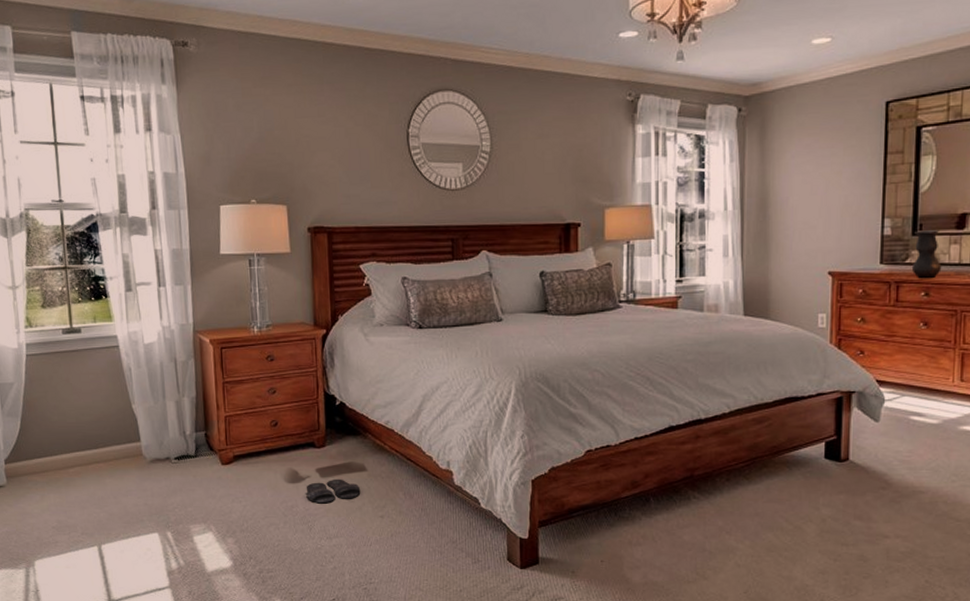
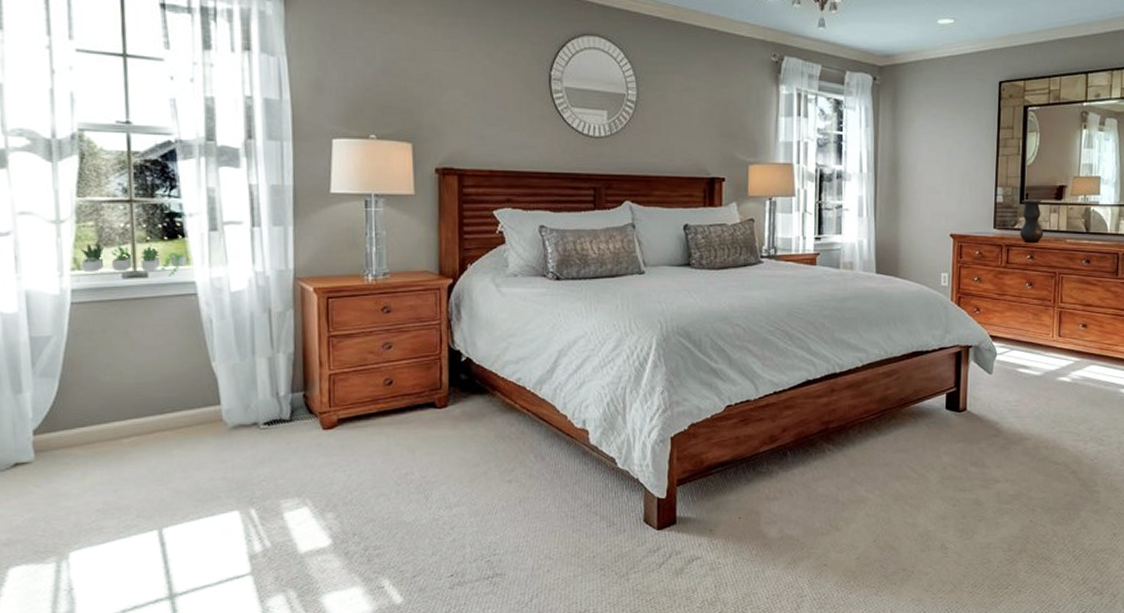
succulent plant: none [30,303,110,331] -> present [80,241,187,276]
slippers: present [305,478,361,504] -> none [422,441,487,470]

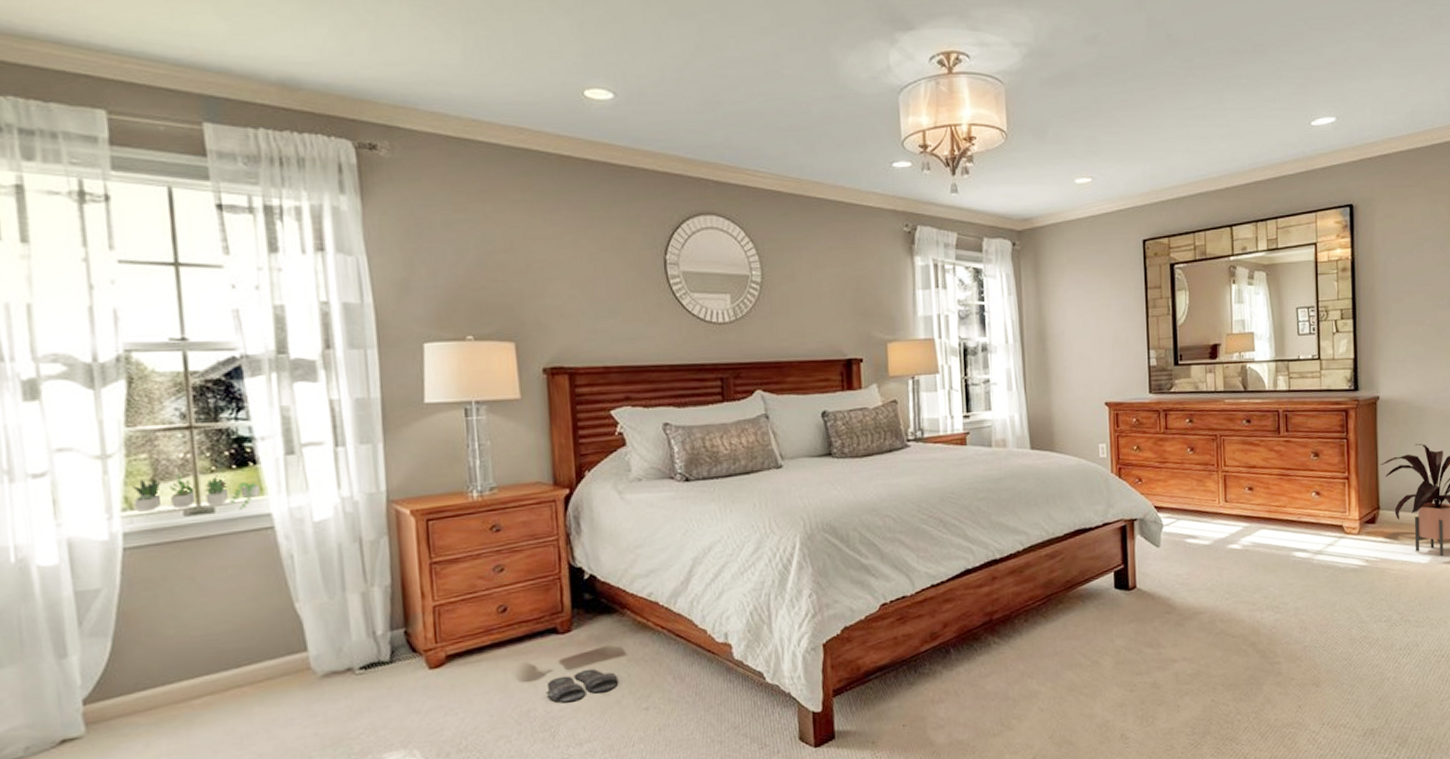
slippers: none [422,441,487,470] -> present [545,668,619,703]
vase: present [1019,200,1044,244] -> none [1176,360,1201,407]

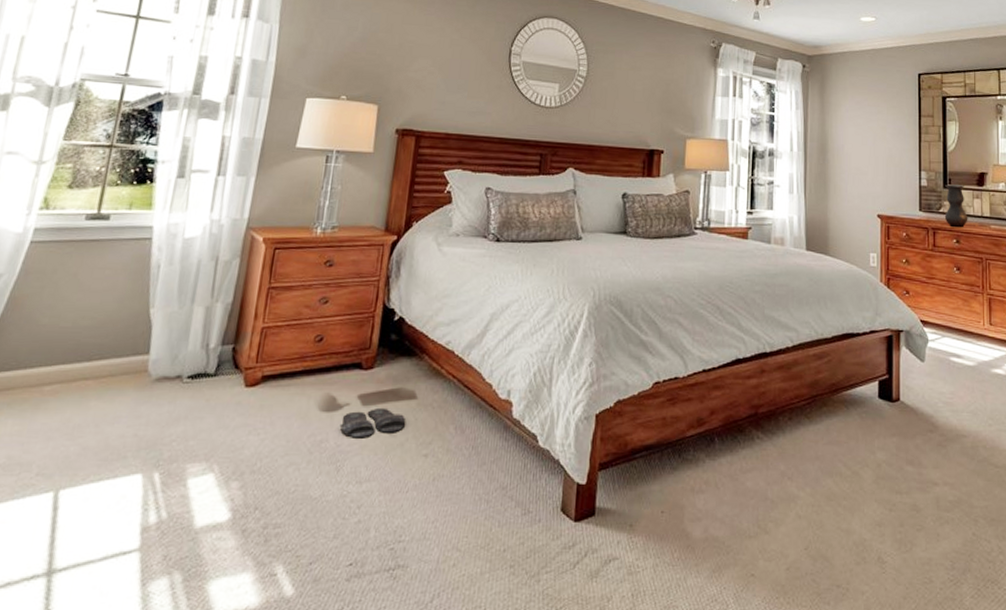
succulent plant: present [131,474,261,513] -> none [49,184,151,220]
vase: none [1176,360,1201,407] -> present [944,184,968,228]

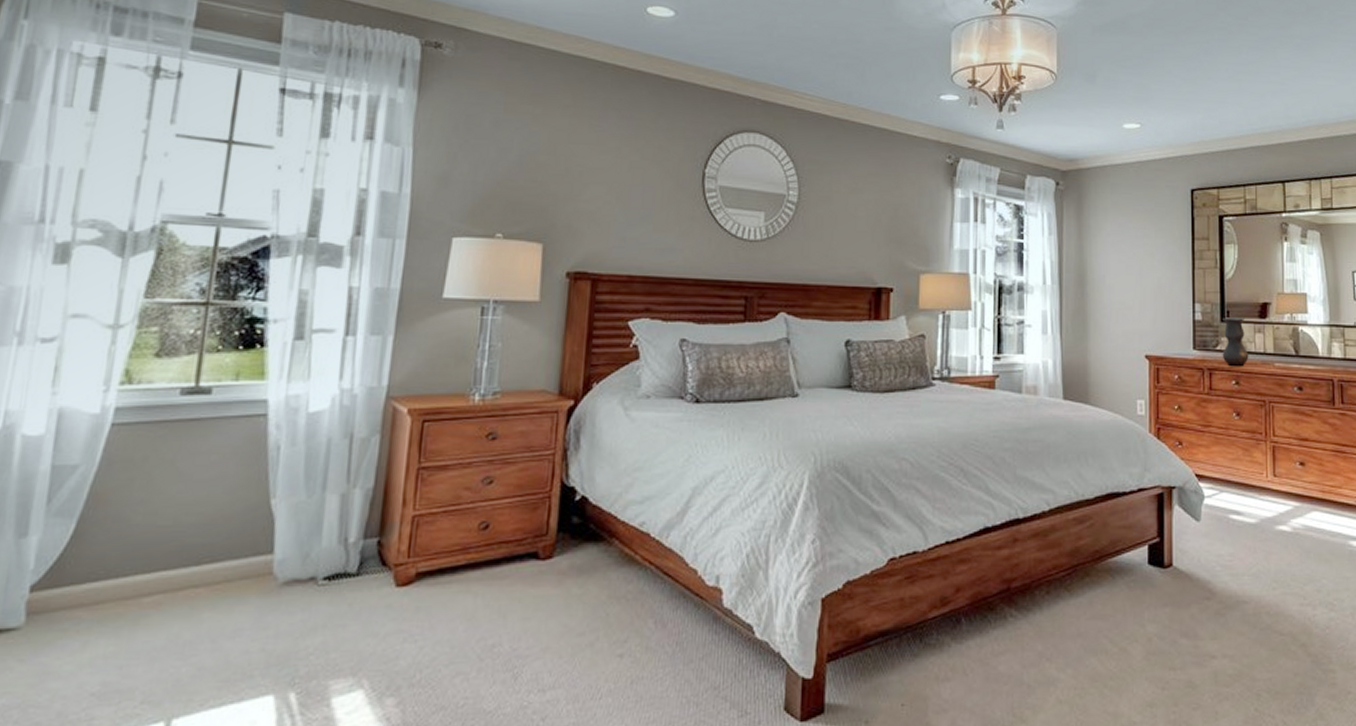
slippers: present [339,407,406,439] -> none [514,603,595,640]

